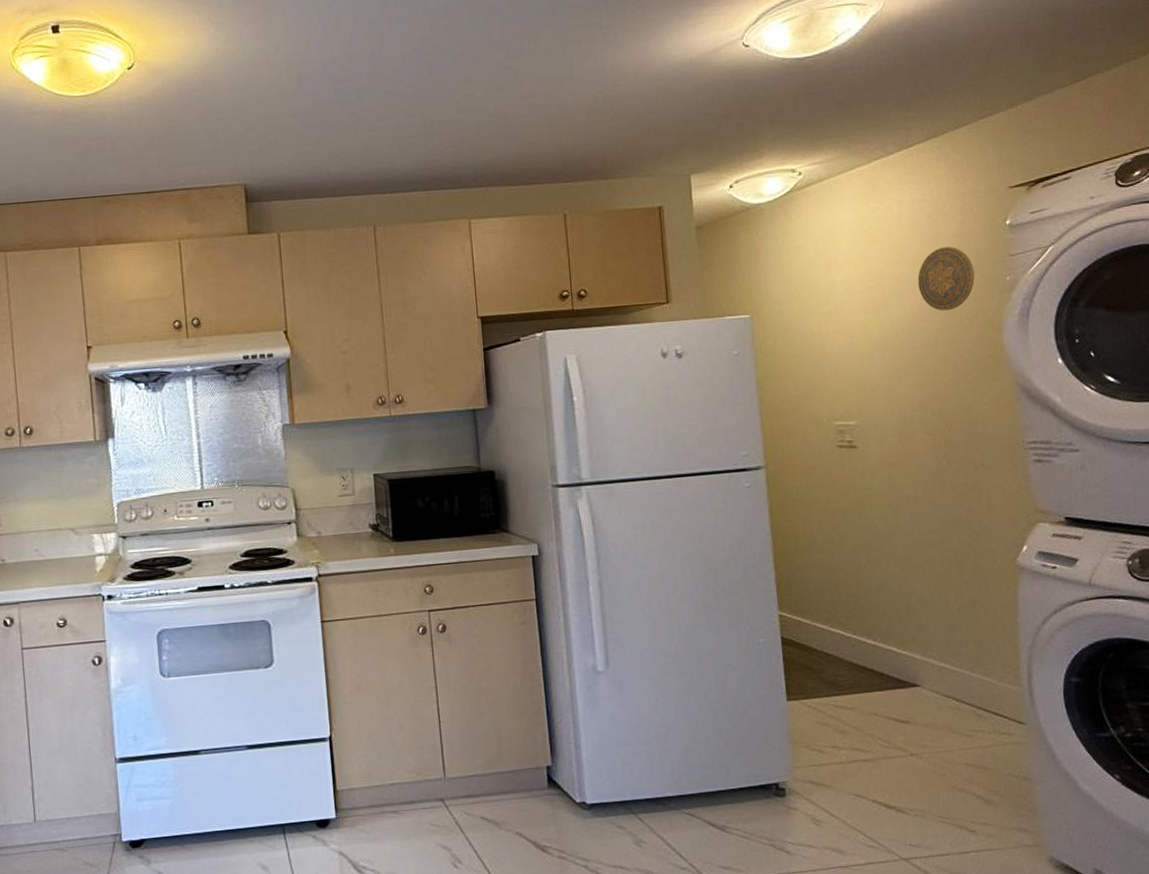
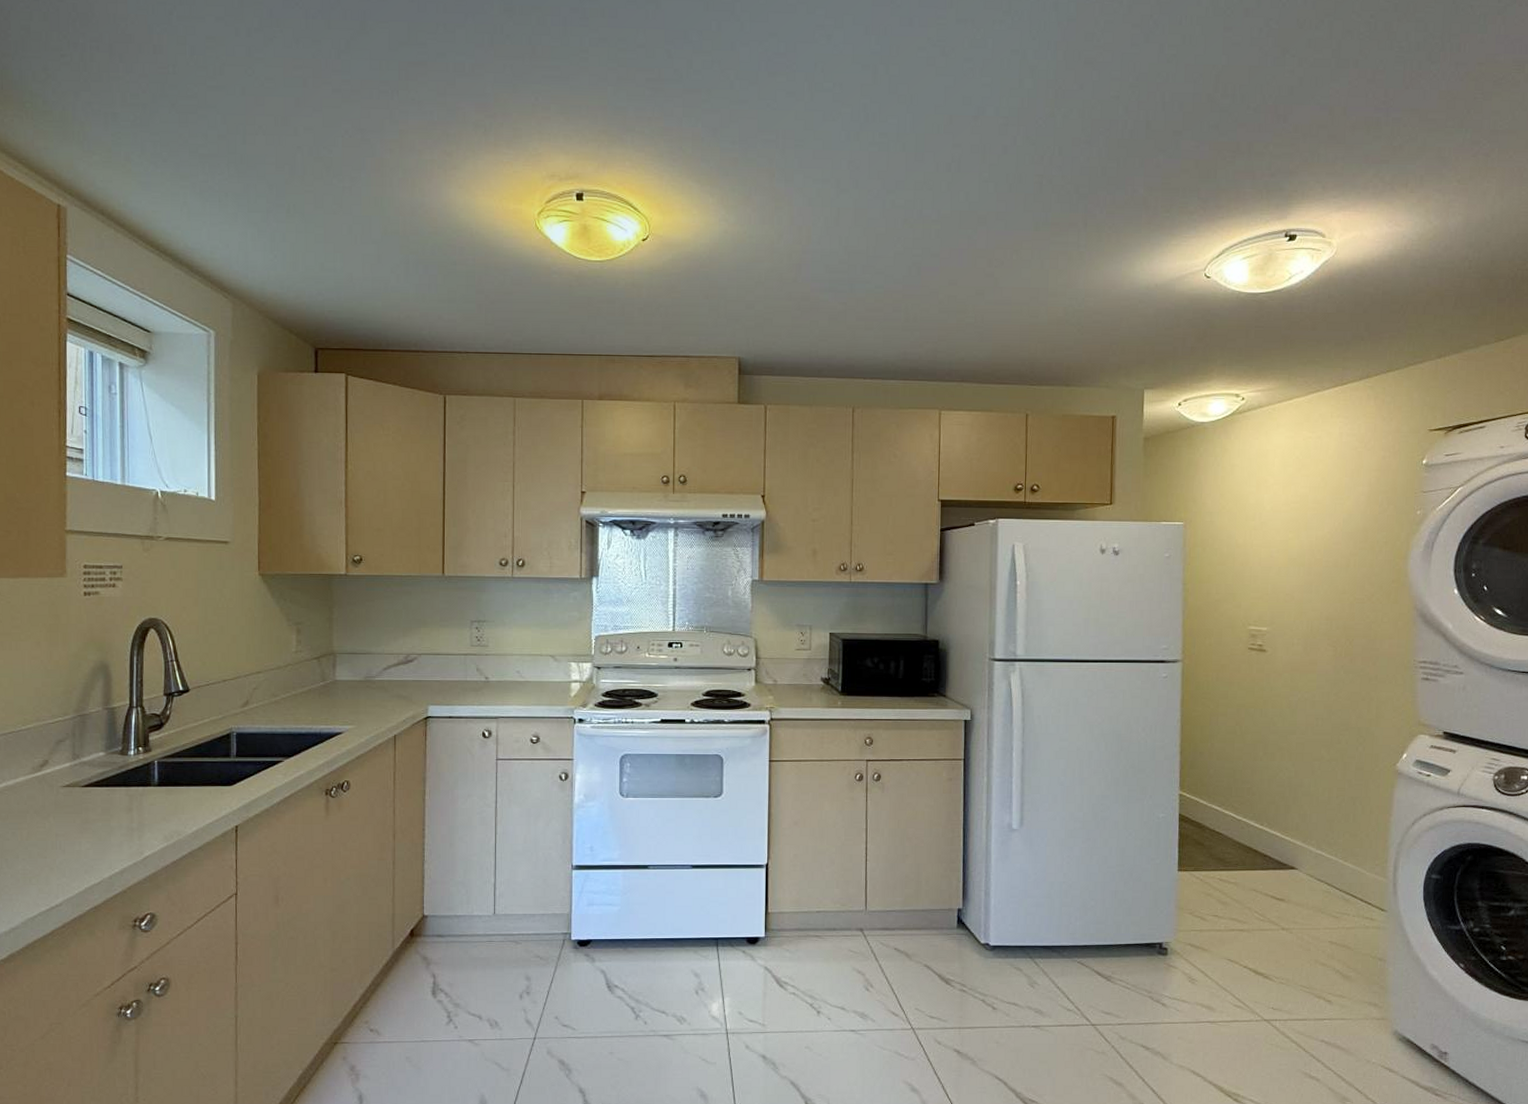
decorative plate: present [918,246,975,311] -> none [1337,478,1389,537]

